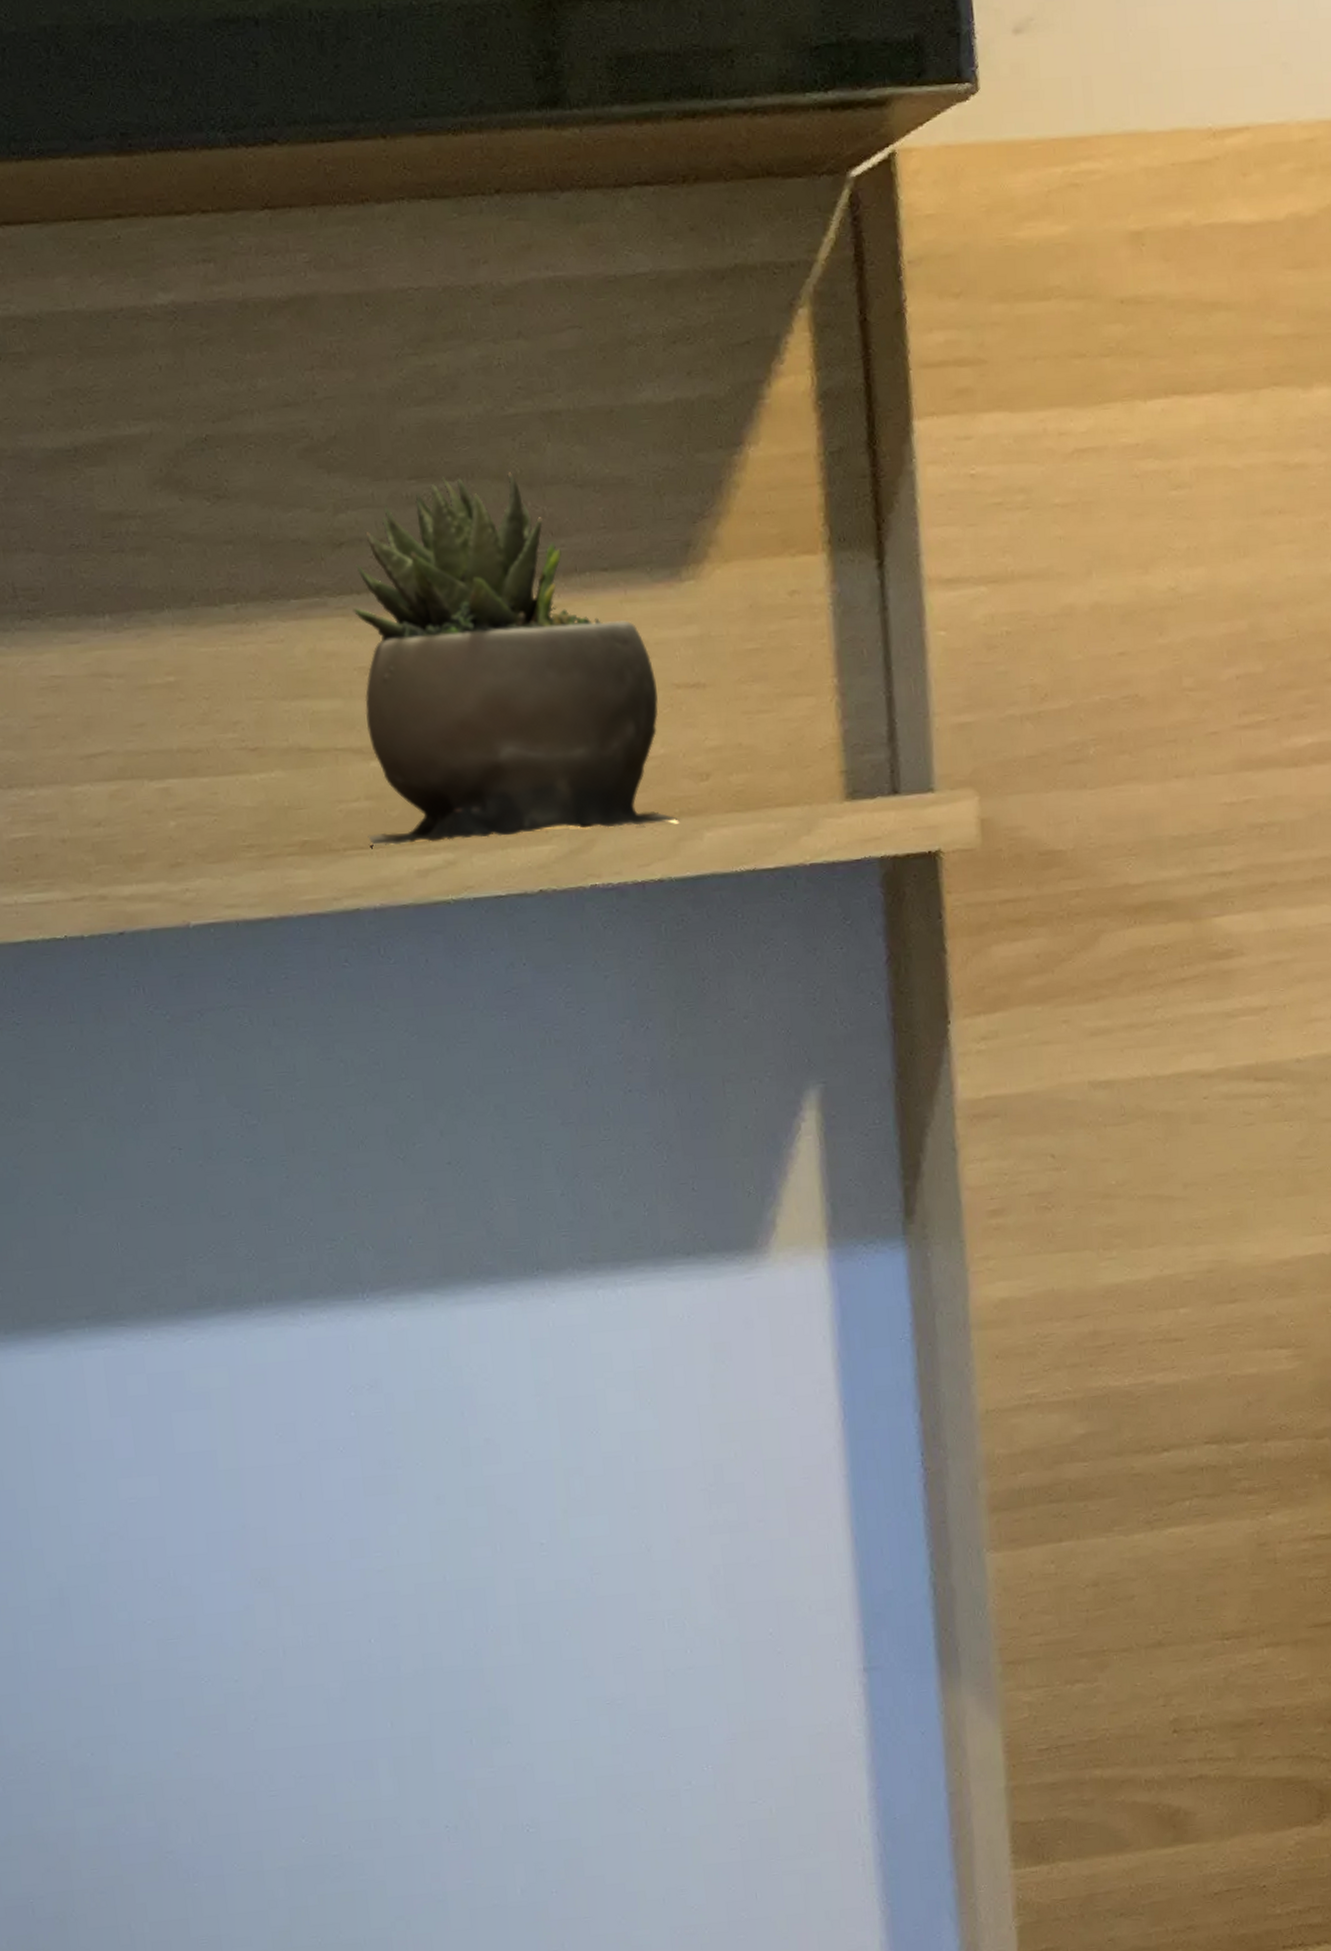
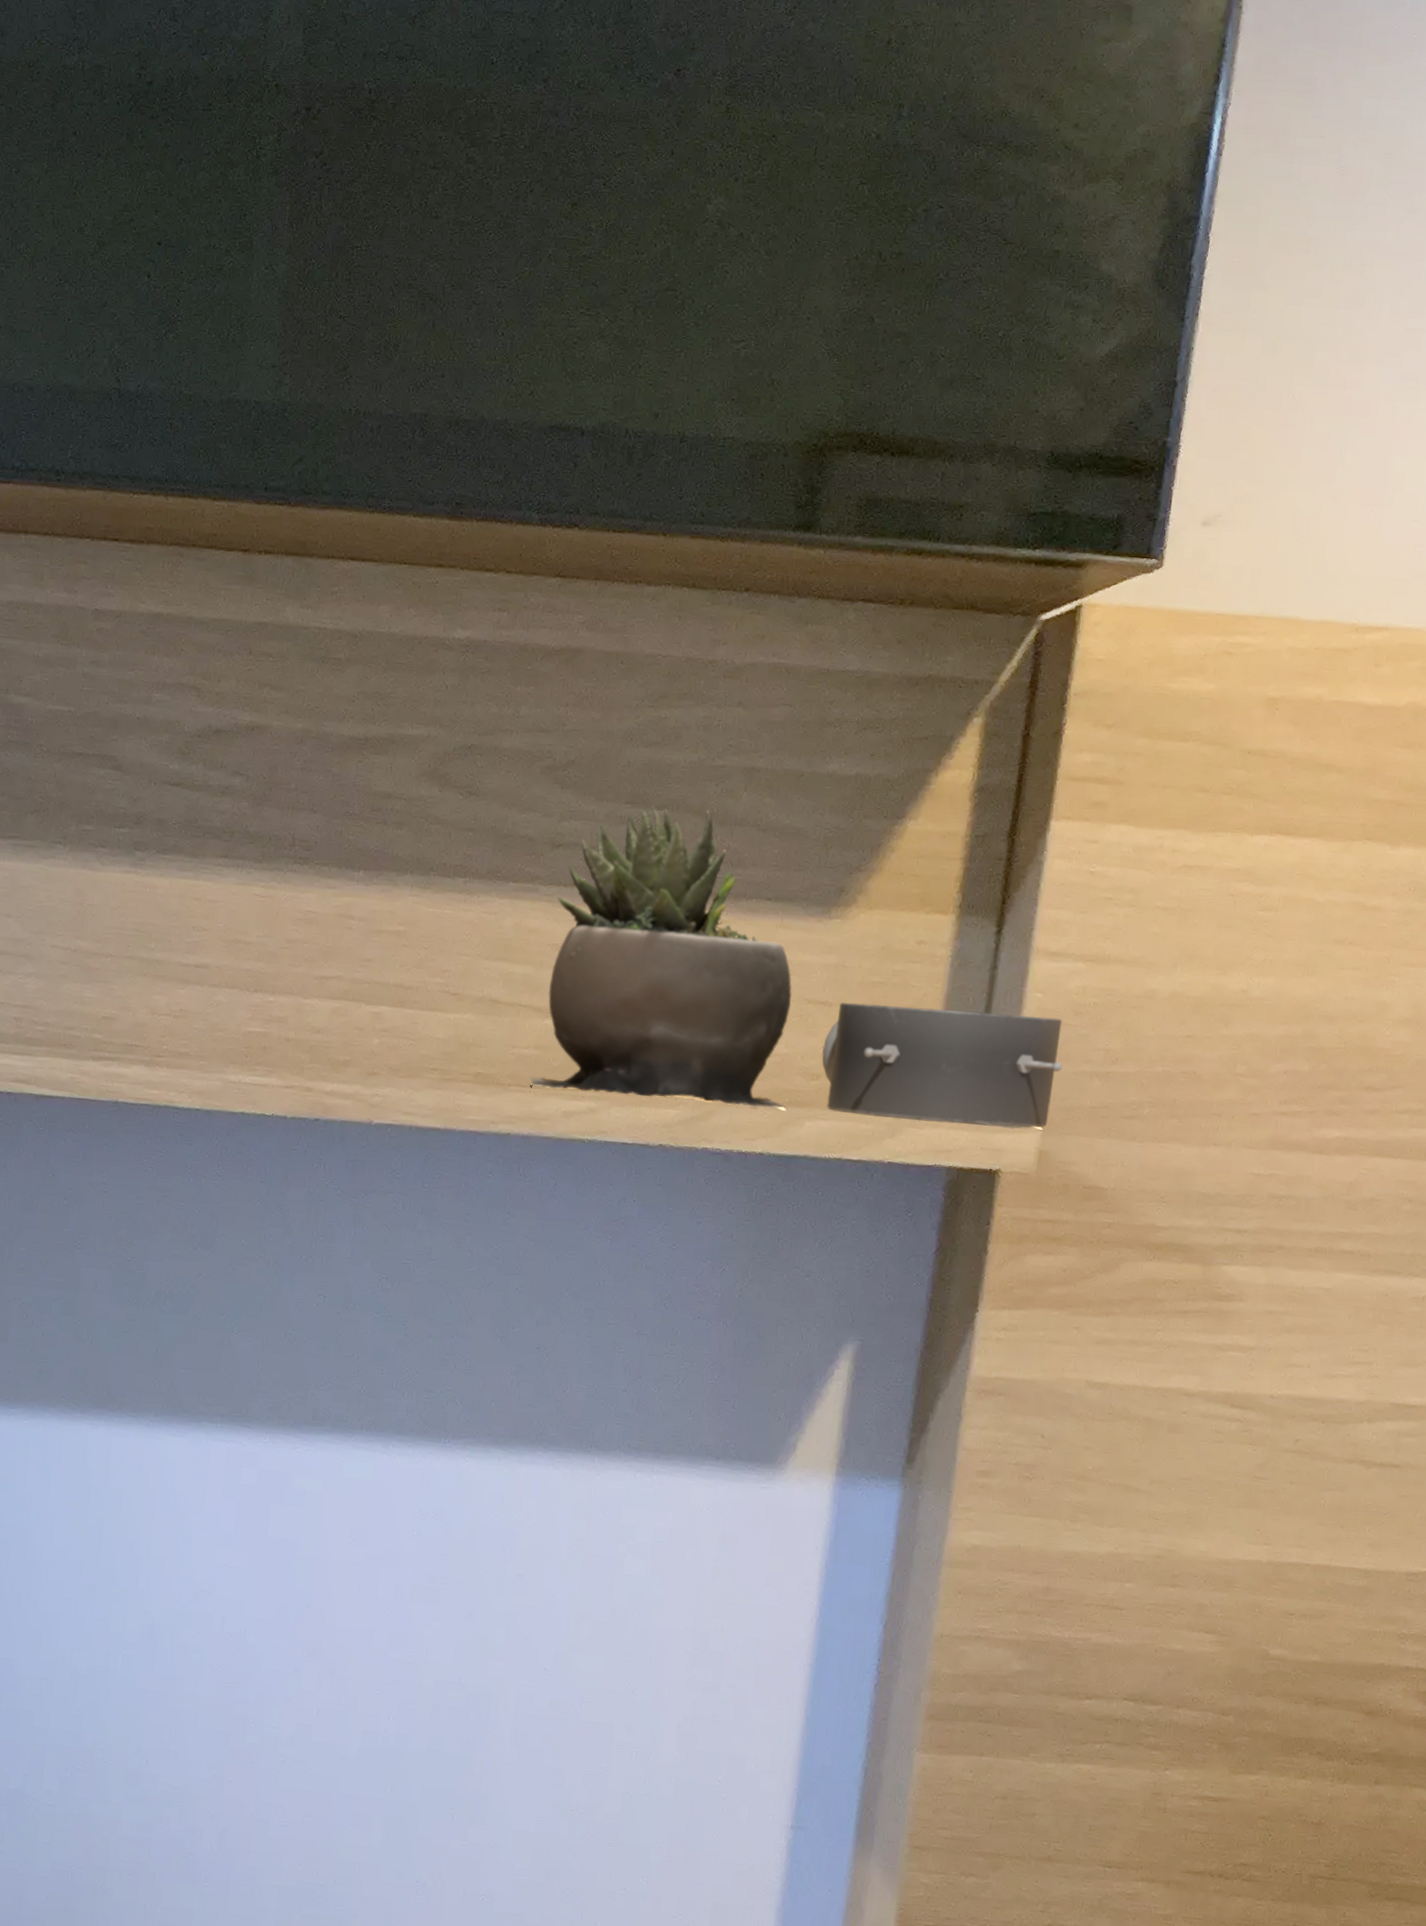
alarm clock: none [705,657,986,814] -> present [822,1002,1063,1129]

